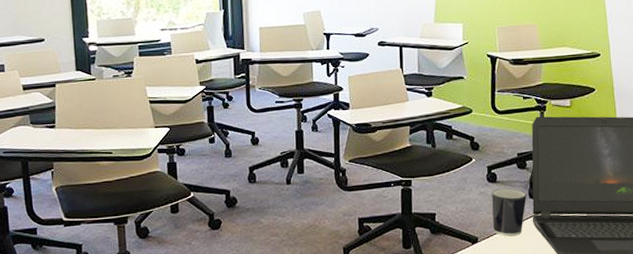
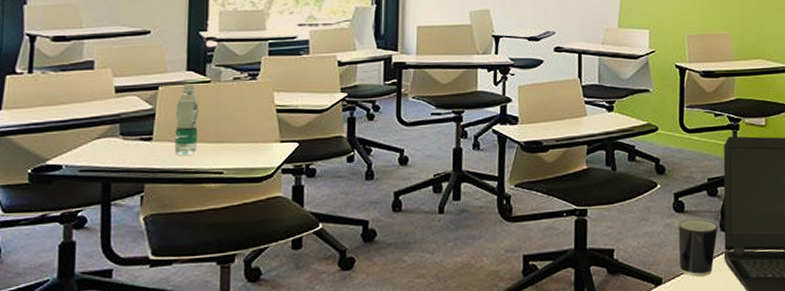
bottle: none [70,81,90,139] -> present [174,84,199,155]

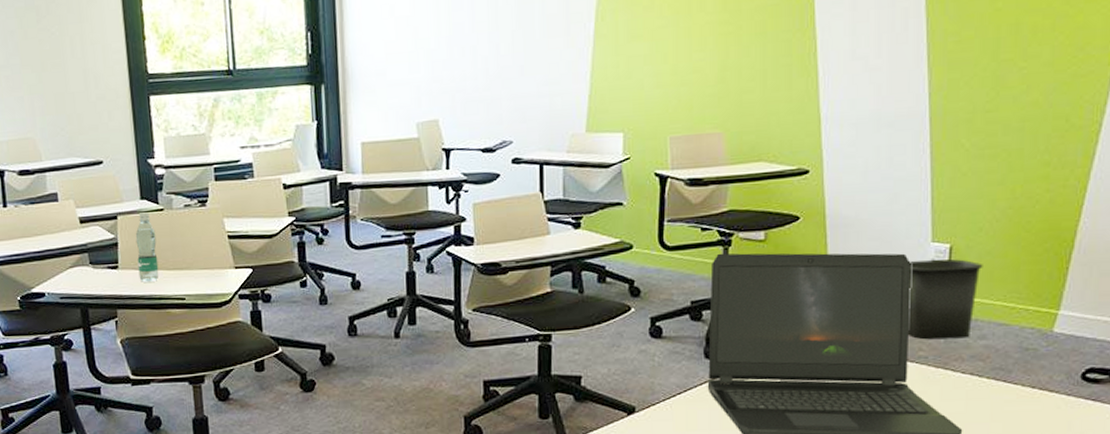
mug: present [678,219,718,277] -> none [654,345,701,406]

